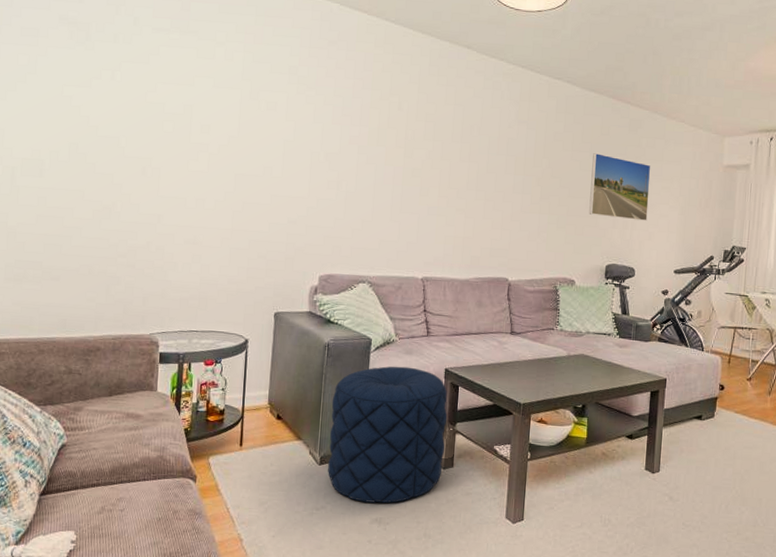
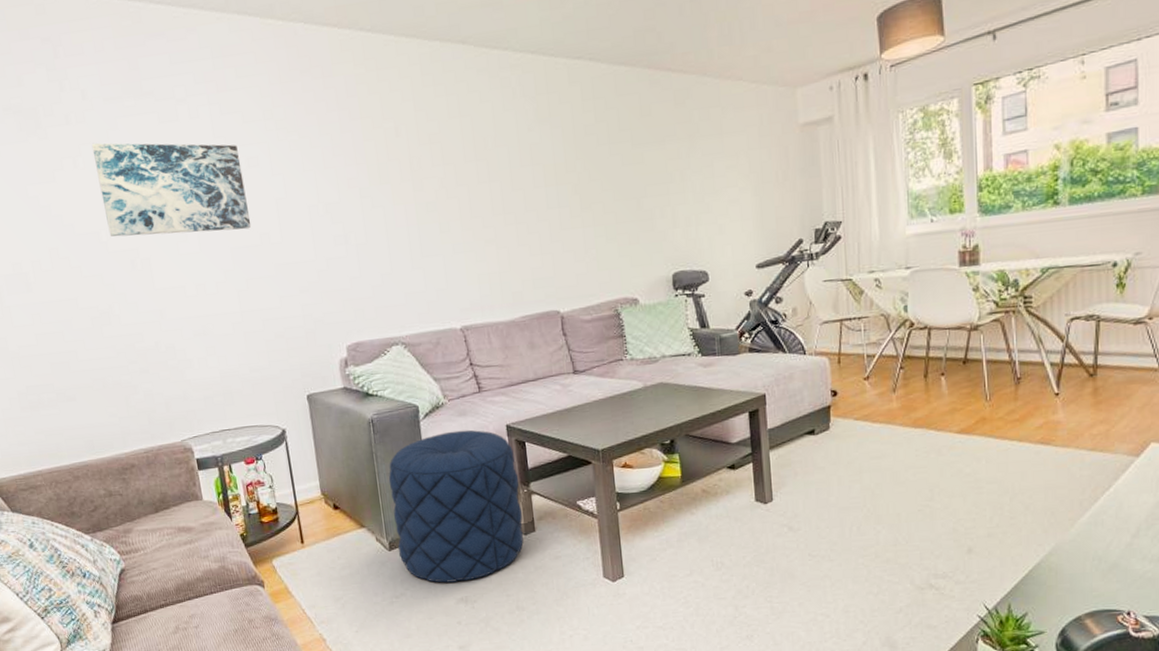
wall art: none [129,62,261,161] -> present [91,142,252,237]
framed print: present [589,153,651,221] -> none [635,140,714,217]

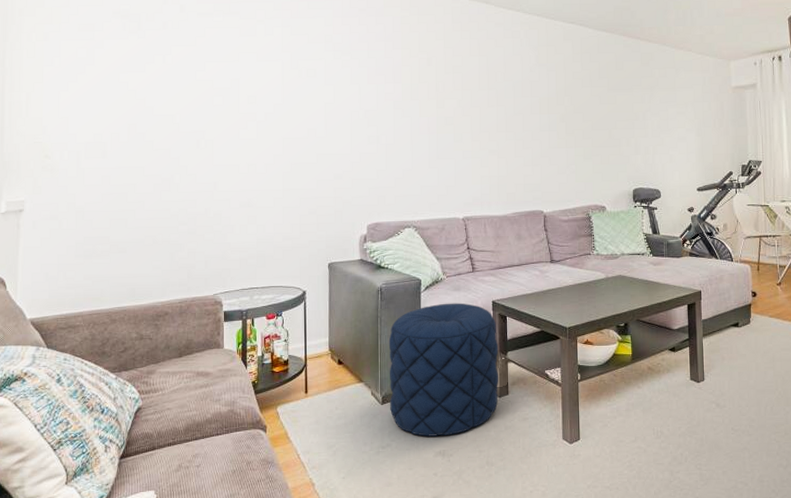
wall art: present [91,142,252,237] -> none [181,45,302,124]

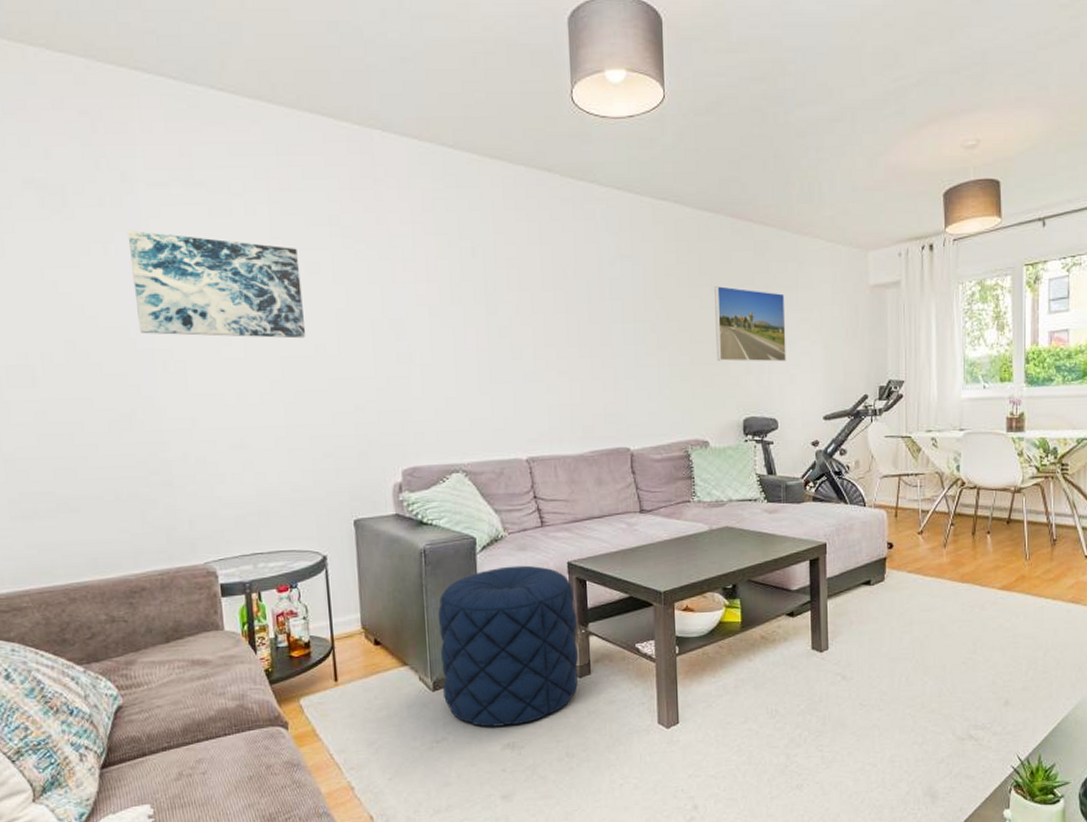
wall art: none [181,45,302,124] -> present [127,229,306,339]
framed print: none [610,87,667,145] -> present [715,286,787,362]

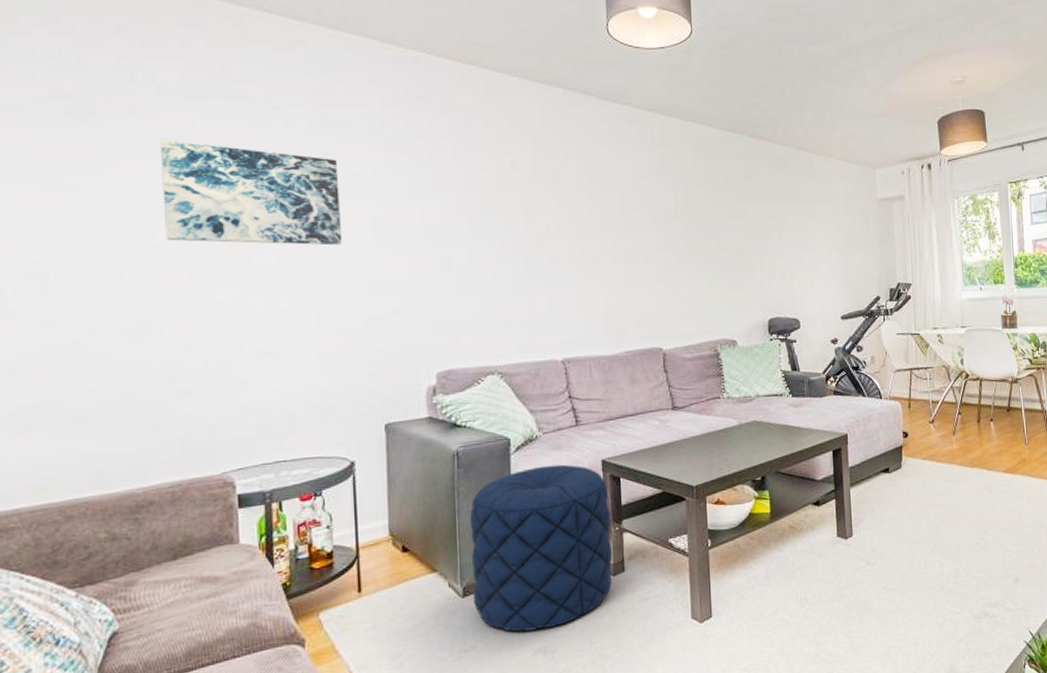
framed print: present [715,286,787,362] -> none [740,199,806,267]

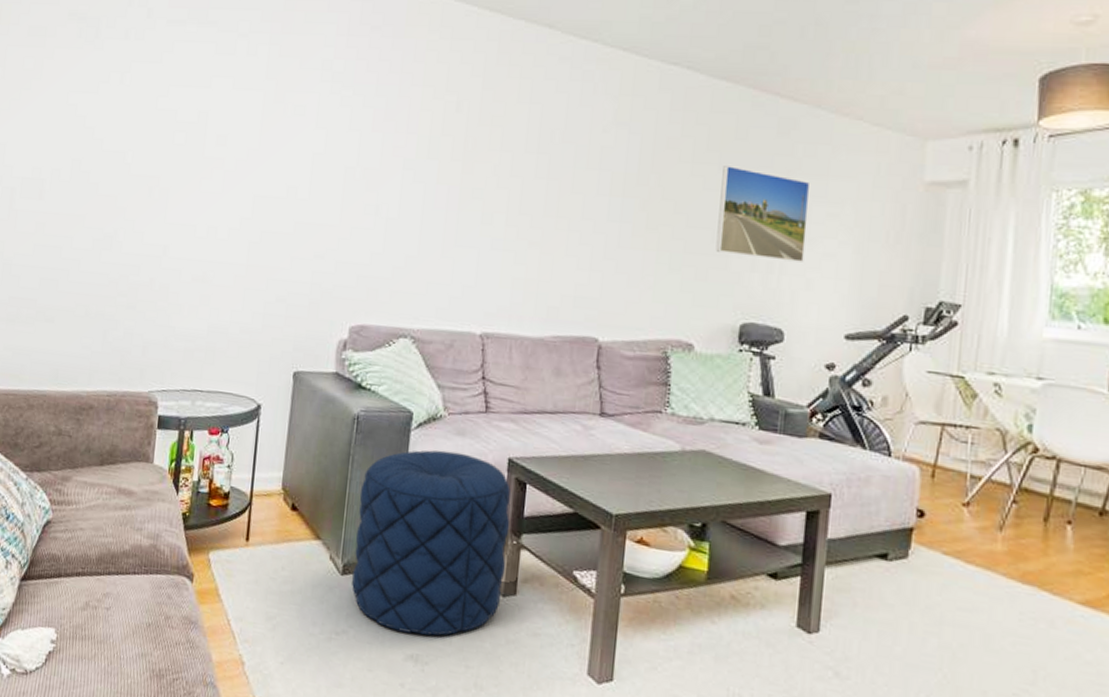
wall art: present [159,139,343,246] -> none [135,62,287,179]
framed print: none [740,199,806,267] -> present [715,166,811,262]

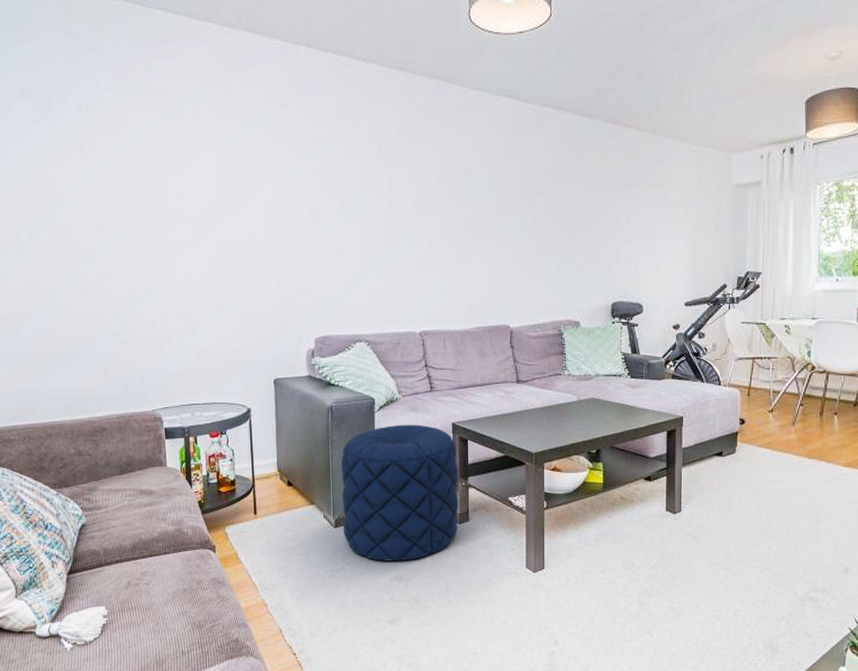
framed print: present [715,166,811,262] -> none [590,184,654,253]

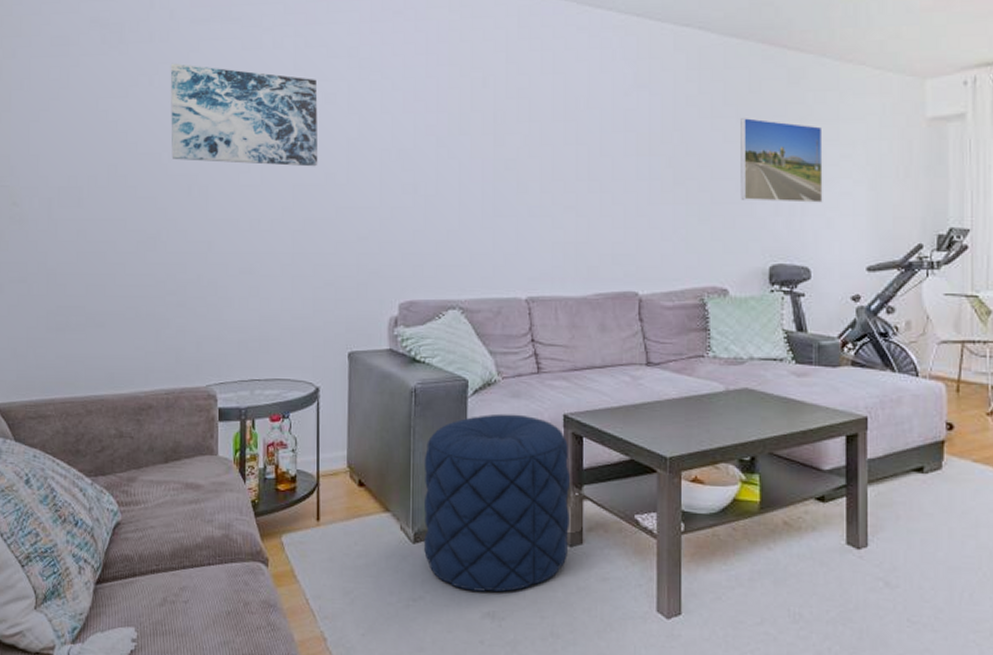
wall art: none [99,131,239,224] -> present [170,63,318,167]
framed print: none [590,184,654,253] -> present [740,118,823,203]

